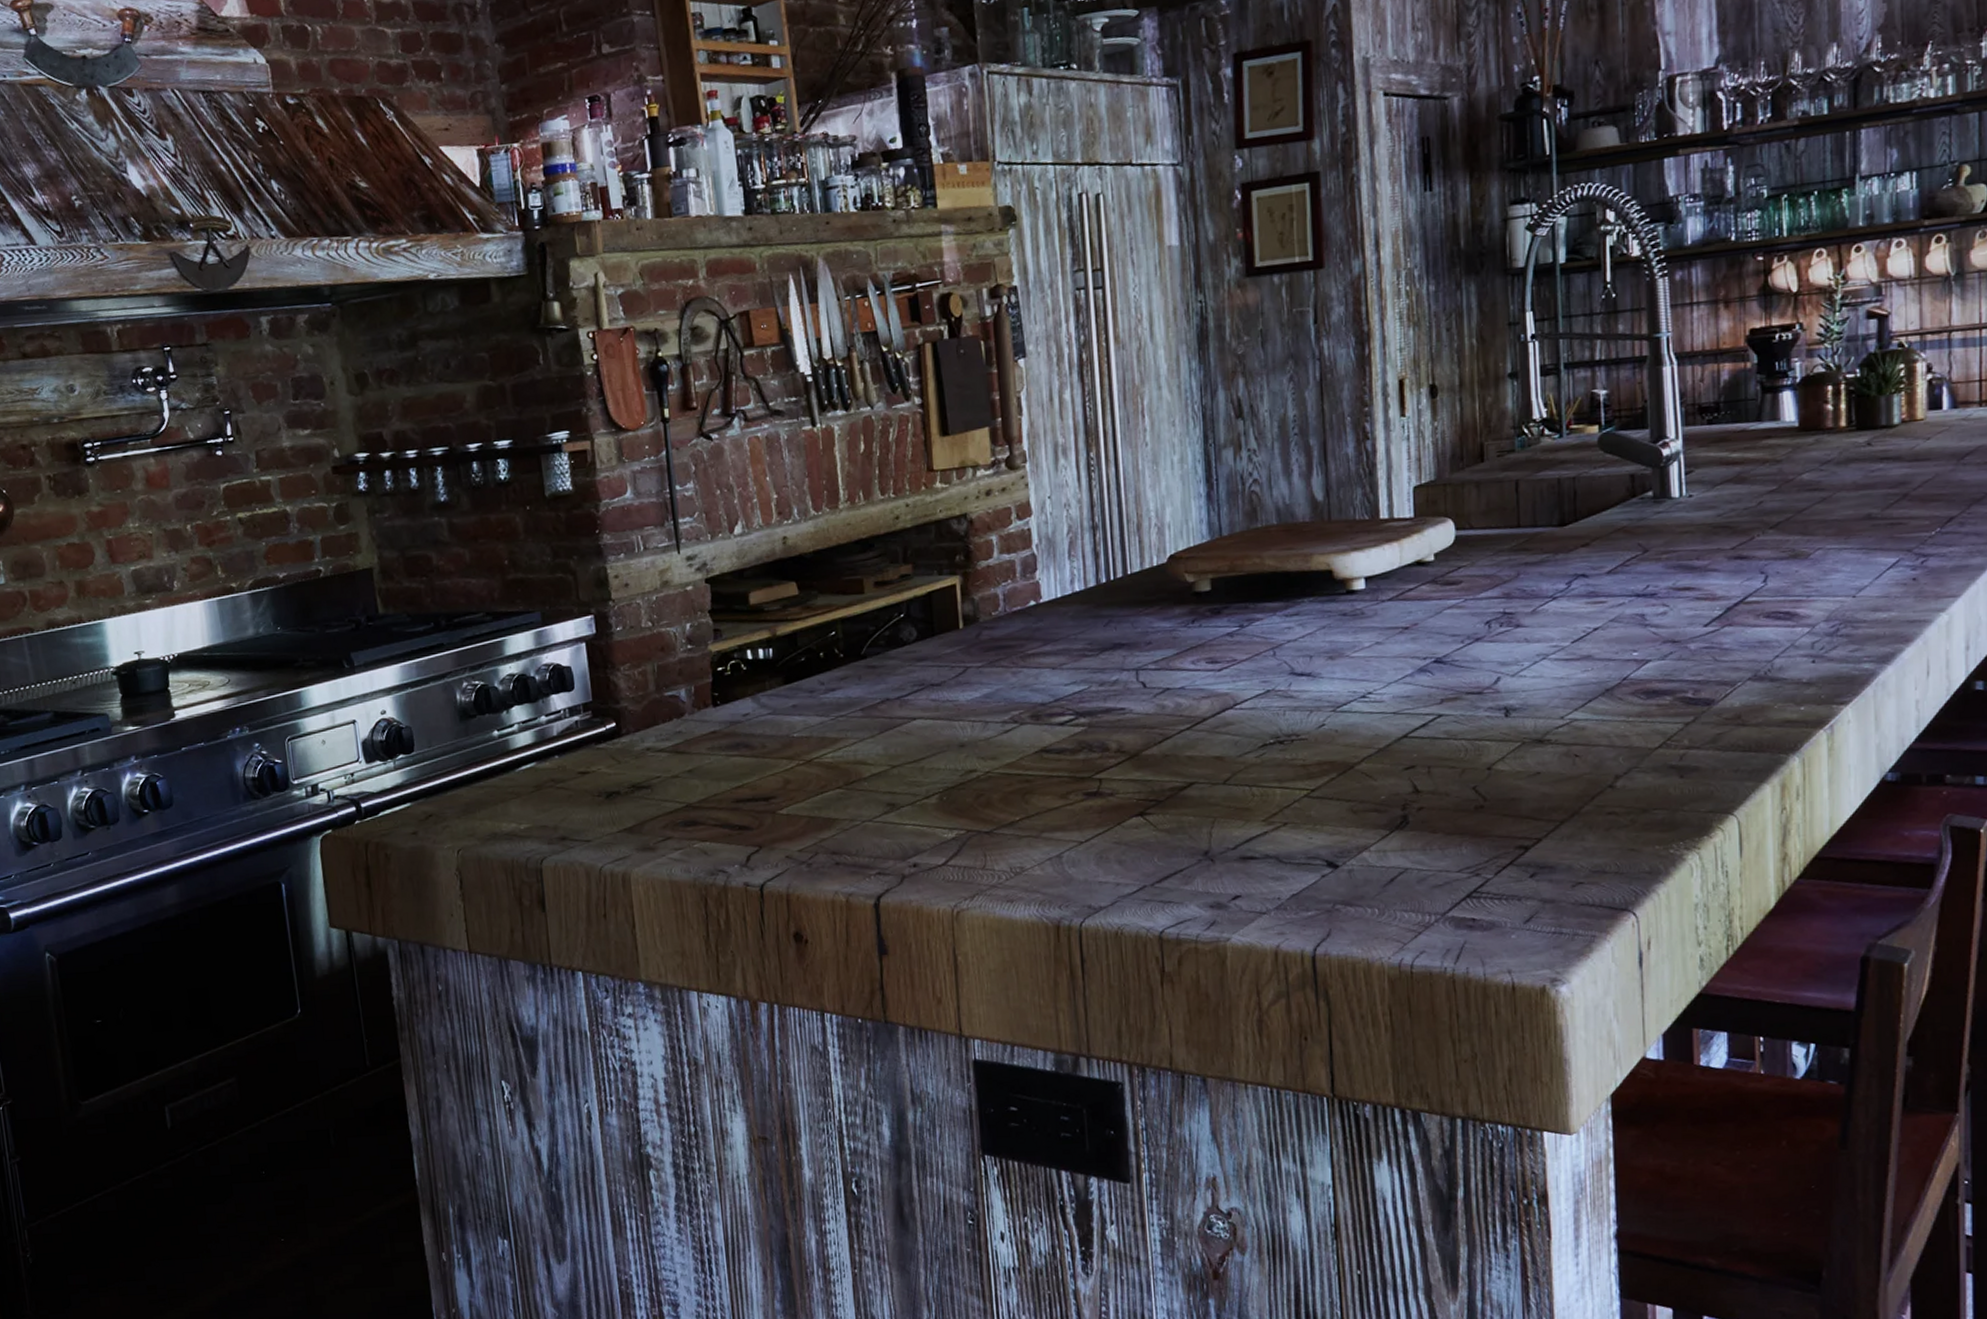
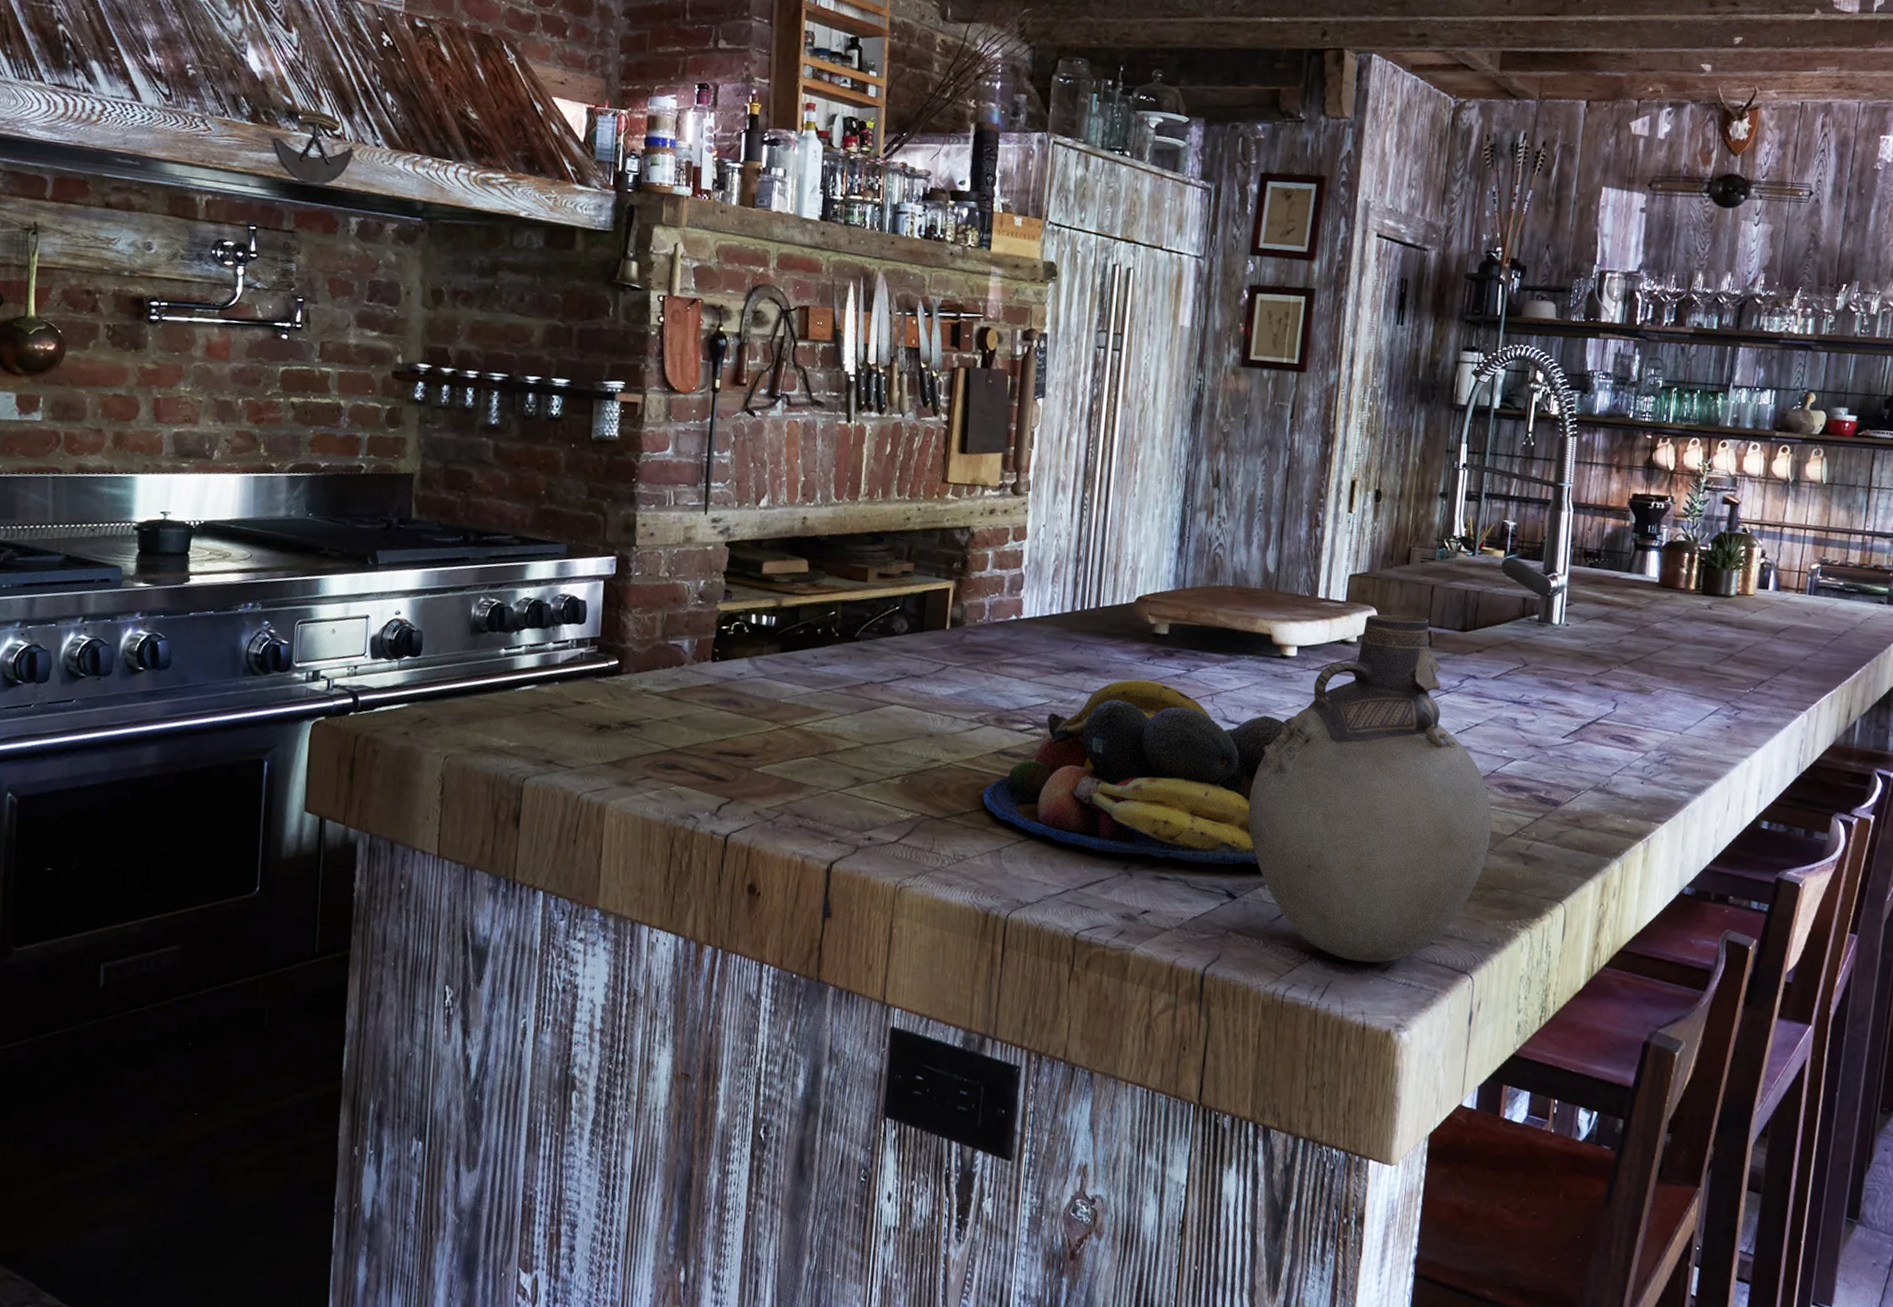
fruit bowl: none [1030,644,1363,840] -> present [982,678,1283,865]
vase: none [1335,519,1634,916] -> present [1248,614,1492,963]

